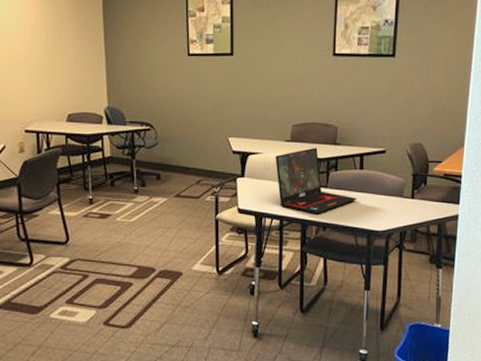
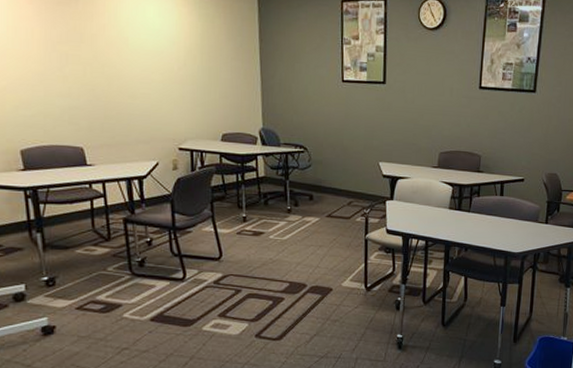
laptop: present [275,147,357,215] -> none [422,174,496,236]

